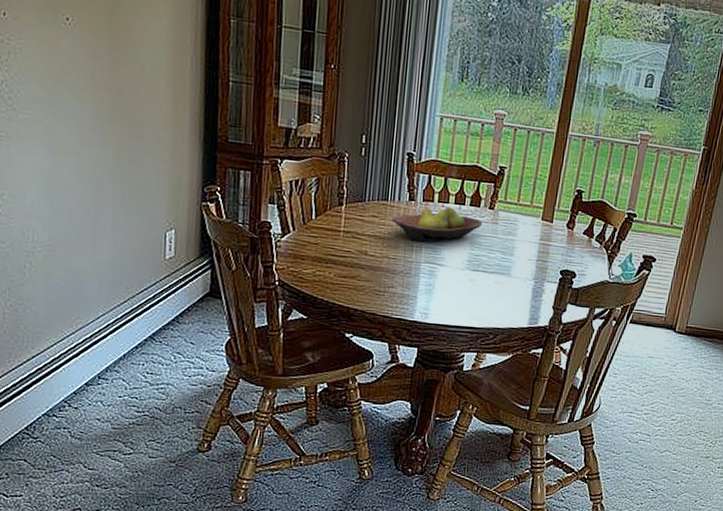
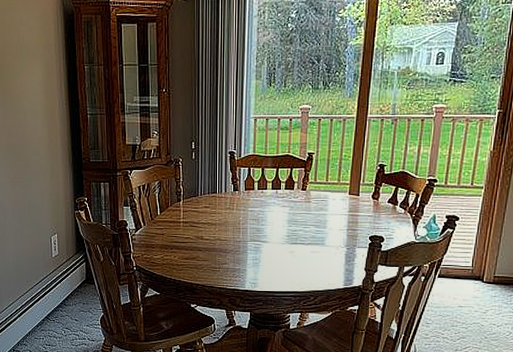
fruit bowl: present [392,206,483,242] -> none [221,192,297,224]

